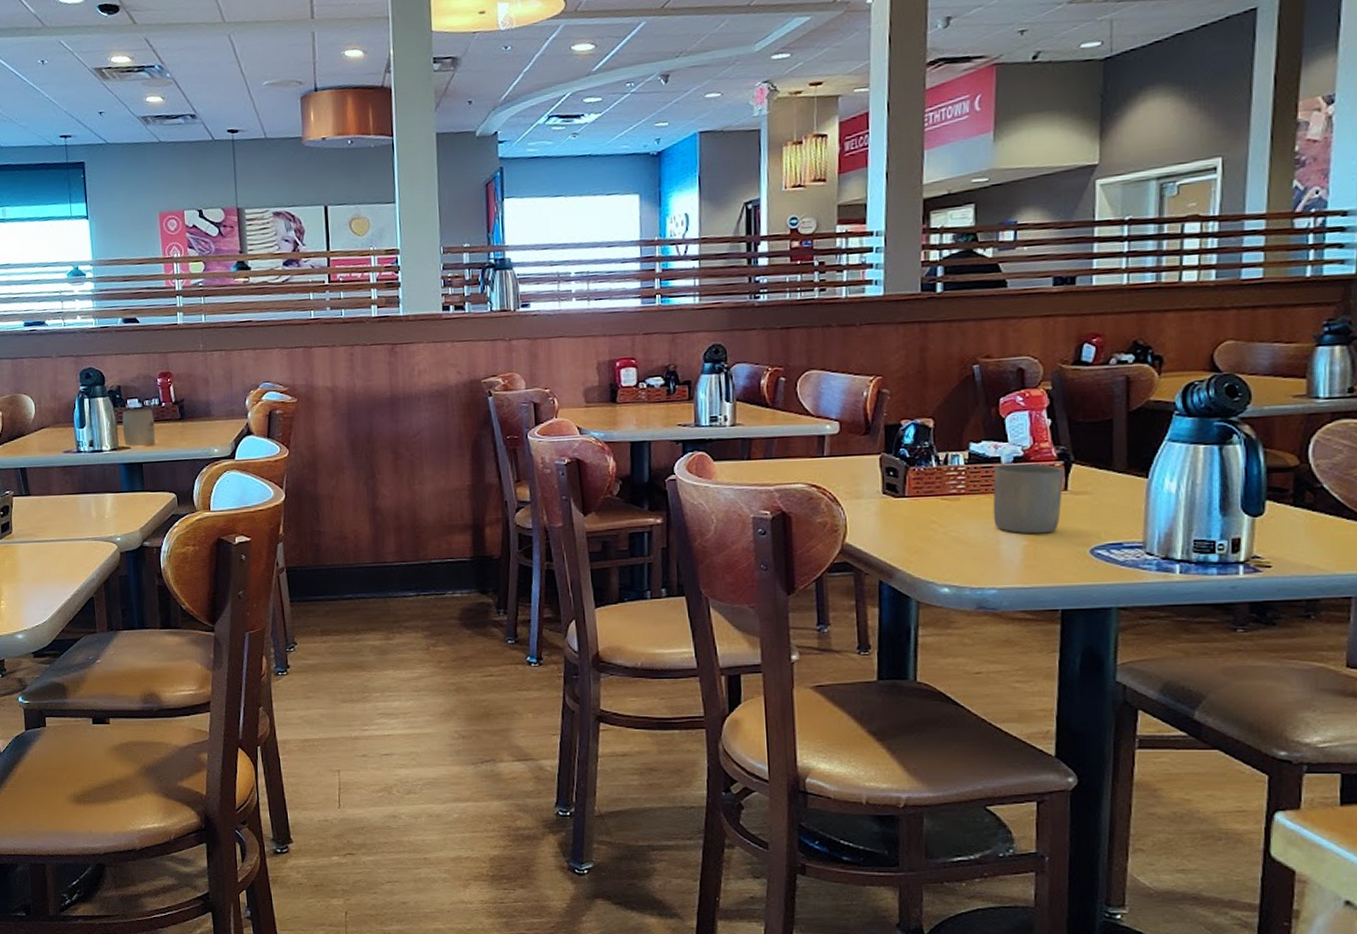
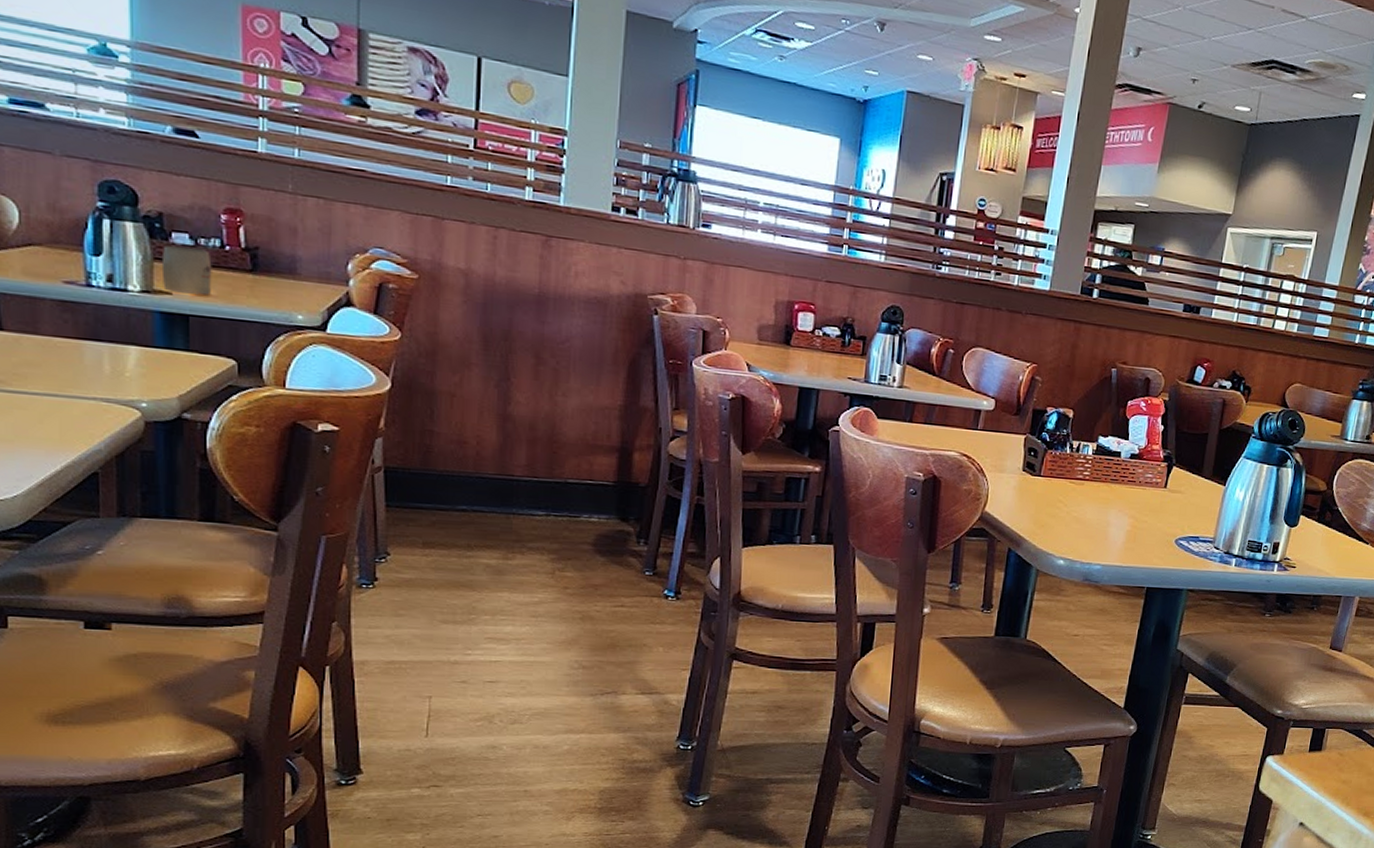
mug: present [992,463,1064,534] -> none [1107,458,1166,523]

